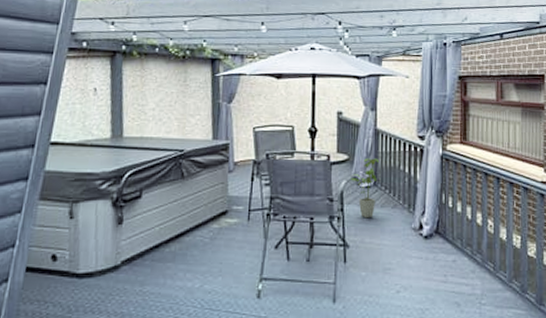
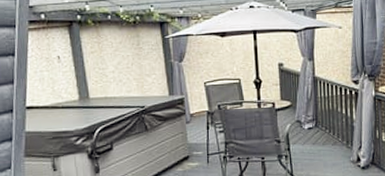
house plant: present [350,158,380,218] -> none [294,103,319,155]

